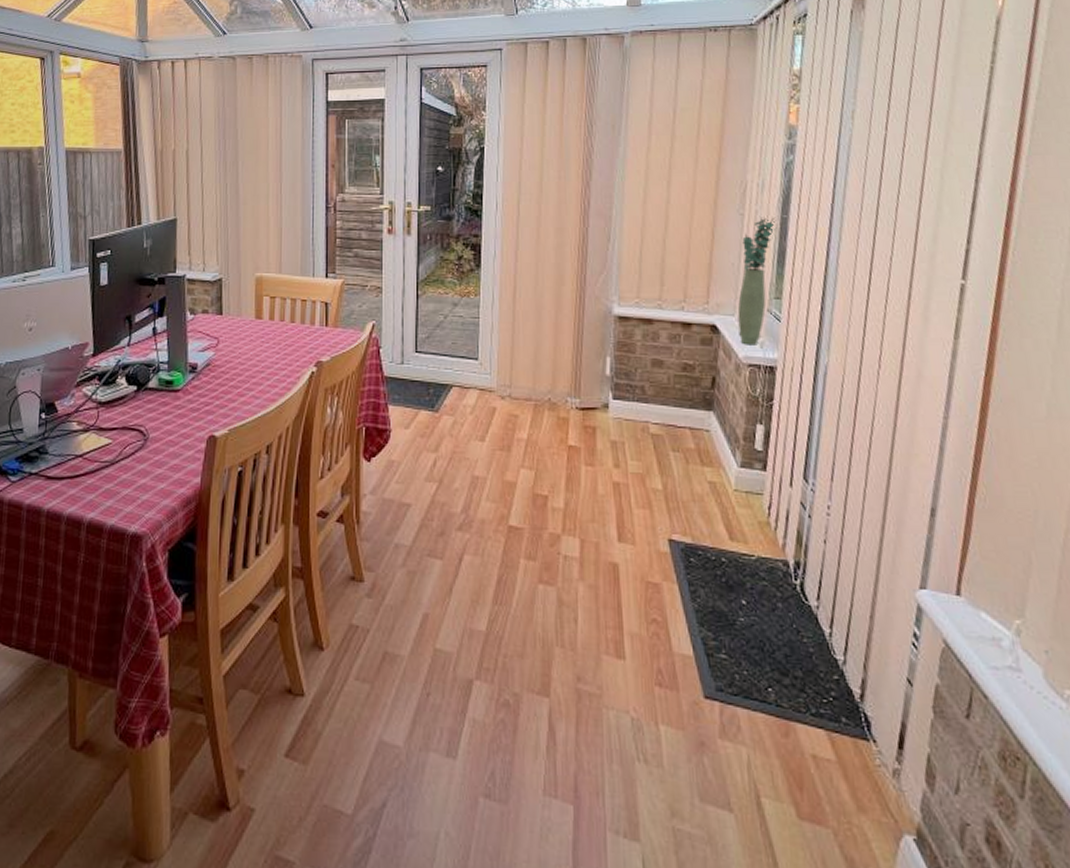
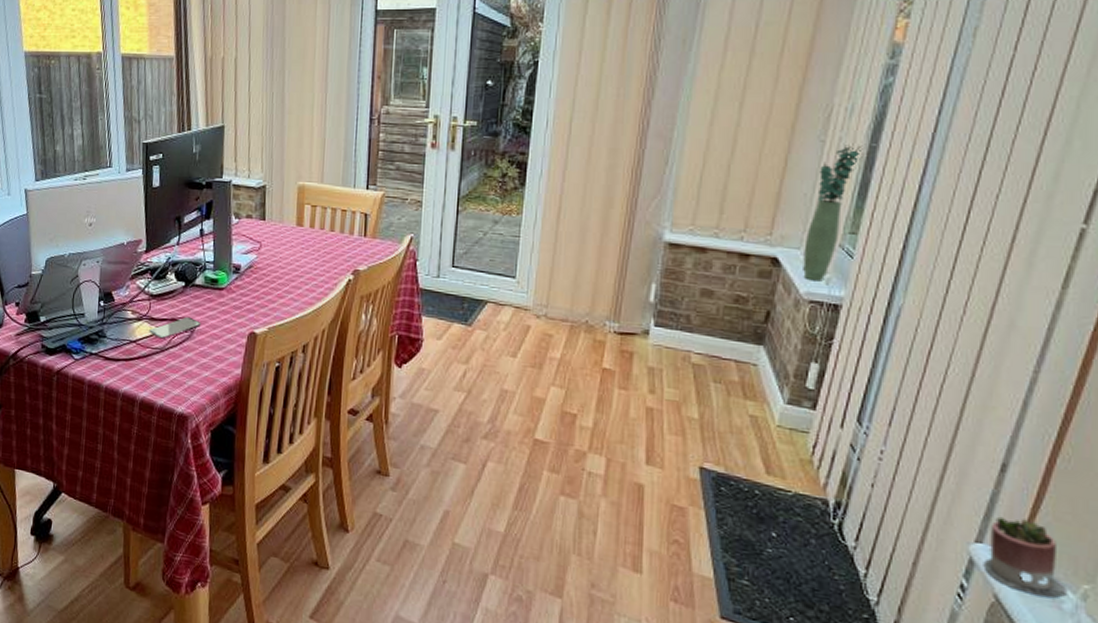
smartphone: none [97,423,156,451] -> present [149,316,202,339]
succulent planter: none [930,560,1004,638] -> present [983,516,1068,599]

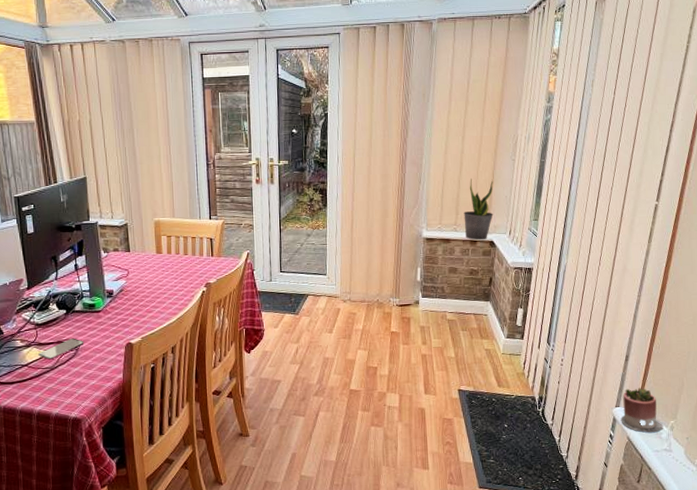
potted plant: none [731,164,785,255] -> present [464,179,494,241]
vase: present [803,145,863,282] -> none [508,161,537,254]

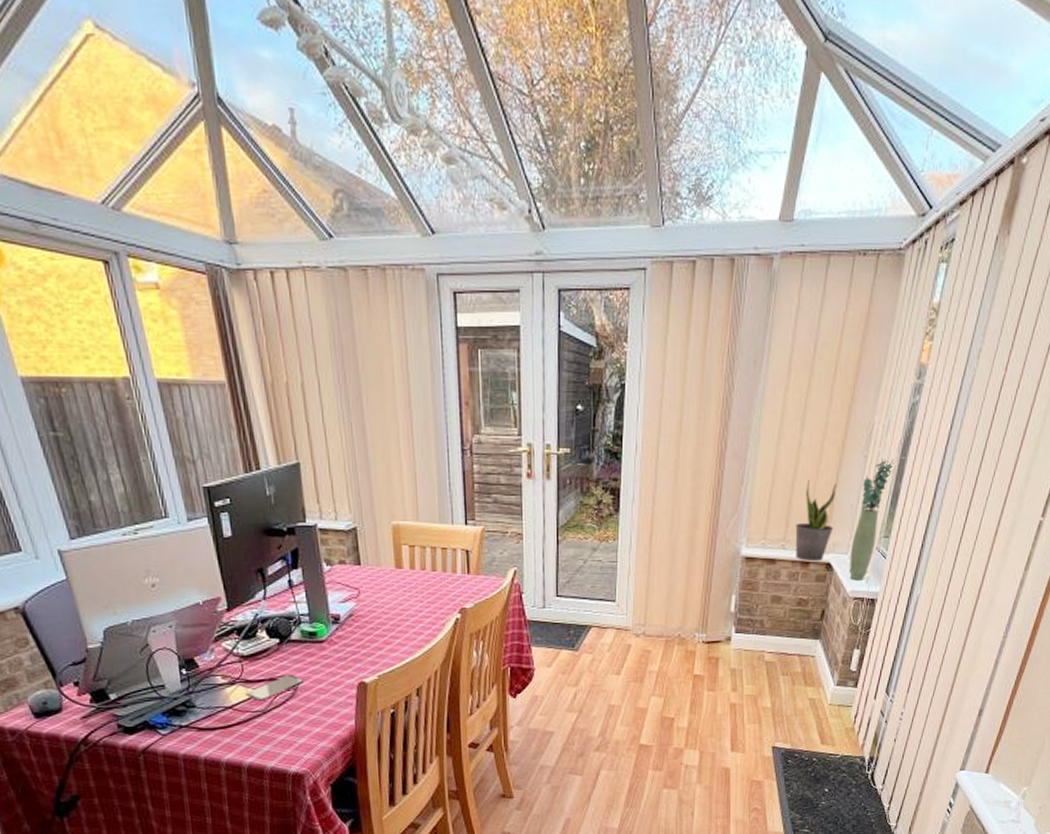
vase: none [508,161,537,254] -> present [849,459,896,581]
succulent planter: present [621,388,664,433] -> none [964,748,1014,802]

